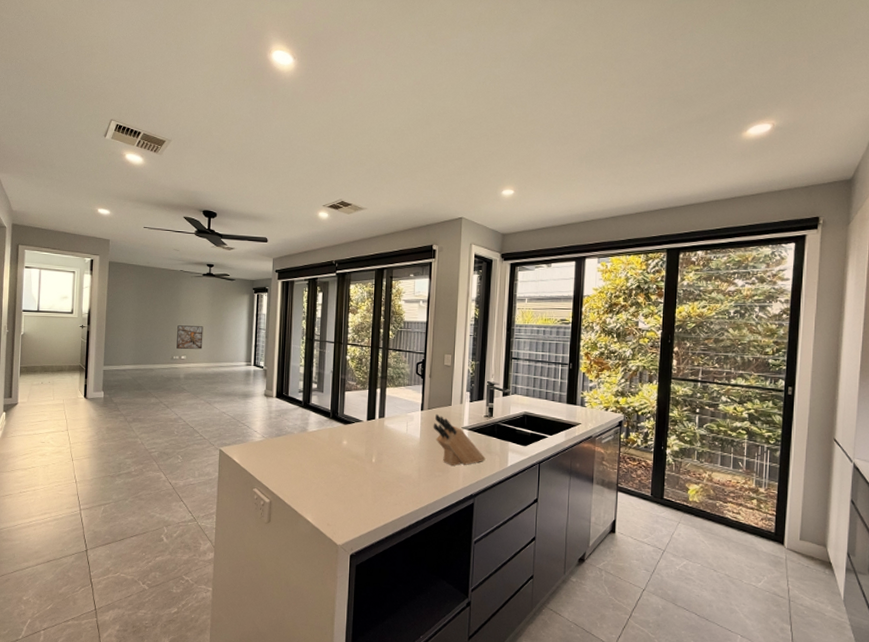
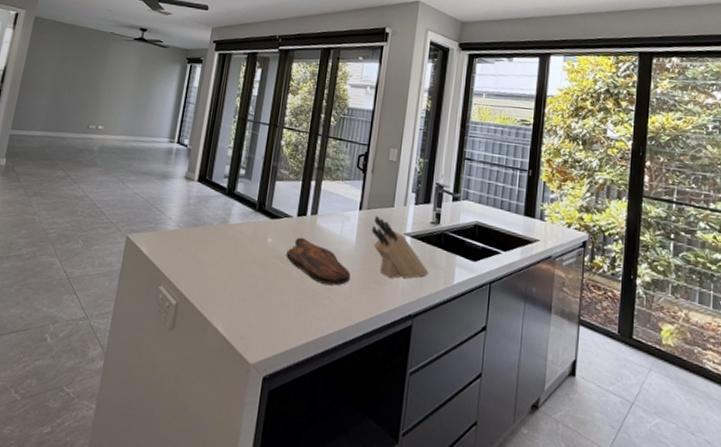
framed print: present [176,325,203,350] -> none [94,91,127,120]
cutting board: none [360,438,418,476] -> present [286,237,351,286]

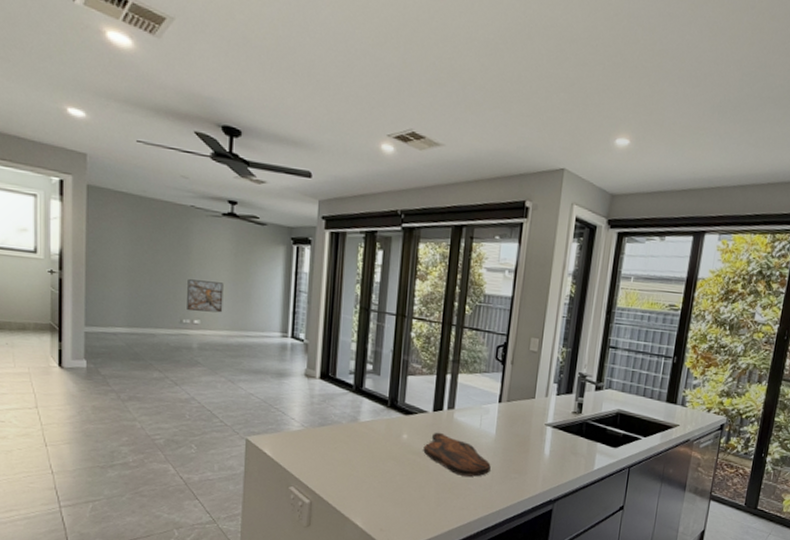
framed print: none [94,91,127,120] -> present [187,279,224,313]
knife block: present [371,215,429,279] -> none [511,407,570,467]

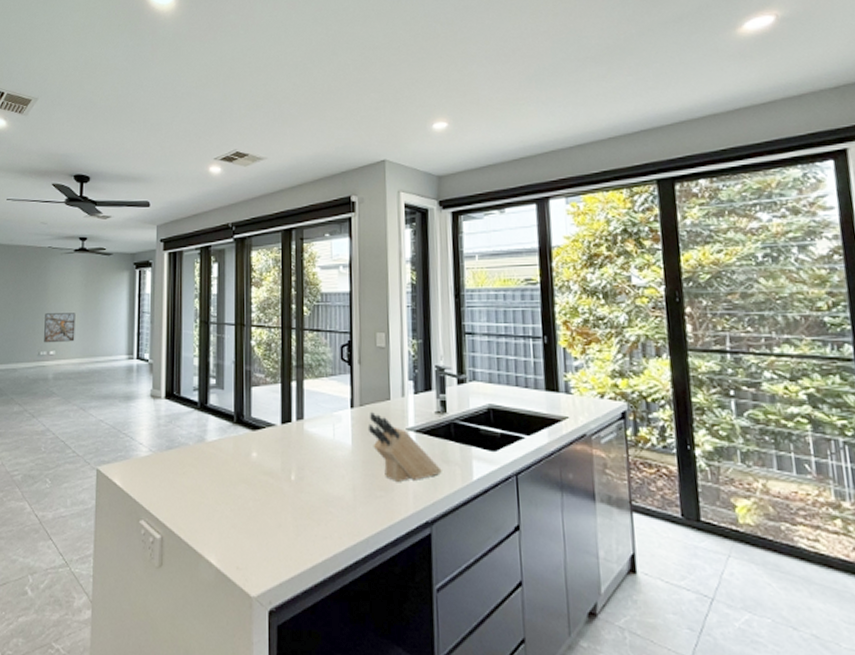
cutting board: present [423,432,491,477] -> none [275,447,352,497]
knife block: none [511,407,570,467] -> present [367,411,442,482]

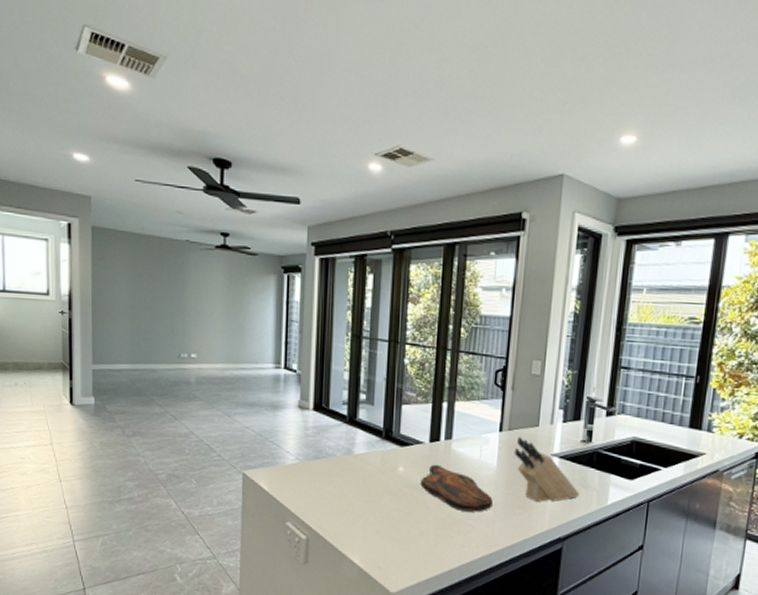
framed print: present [44,313,76,343] -> none [184,314,218,346]
cutting board: none [275,447,352,497] -> present [420,464,493,512]

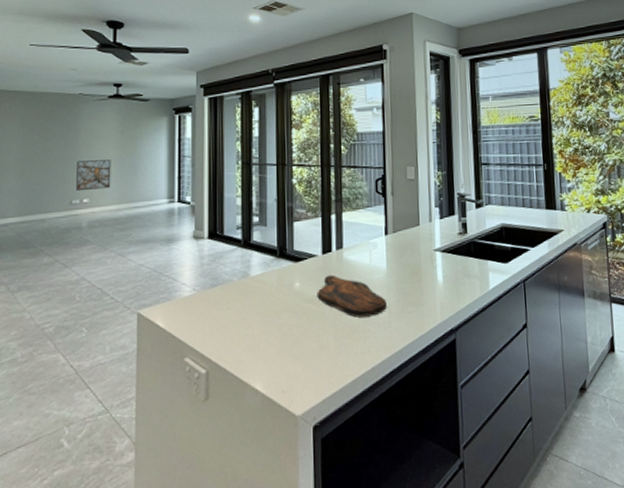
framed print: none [184,314,218,346] -> present [76,159,111,192]
knife block: present [514,436,580,502] -> none [400,236,464,297]

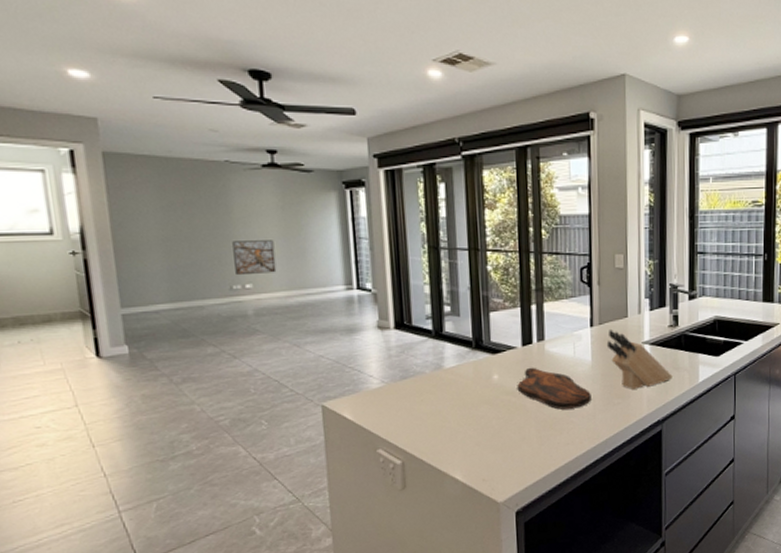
knife block: none [400,236,464,297] -> present [606,328,673,389]

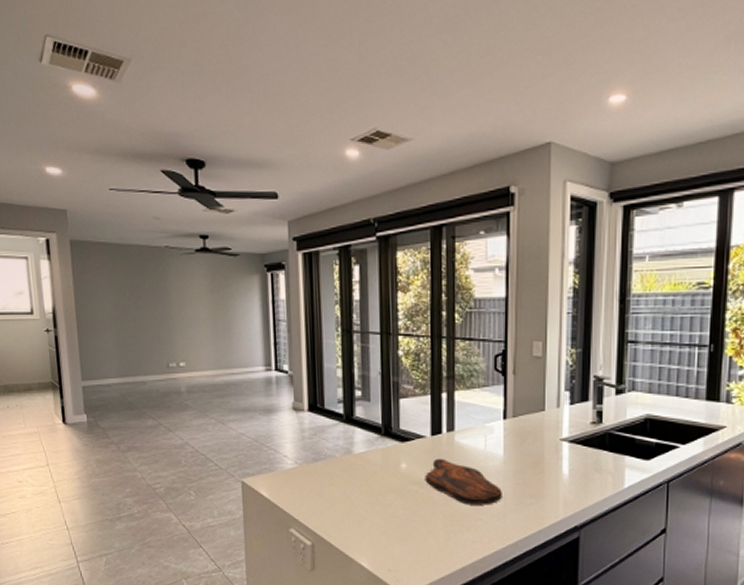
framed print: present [232,240,277,276] -> none [170,321,206,354]
knife block: present [606,328,673,389] -> none [520,422,594,490]

